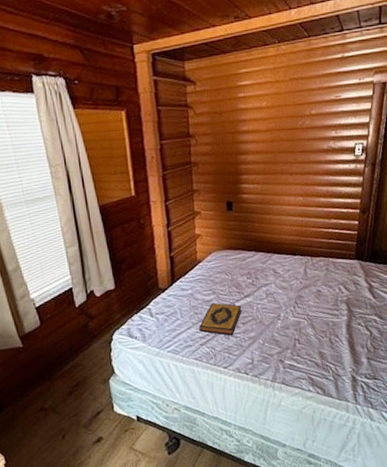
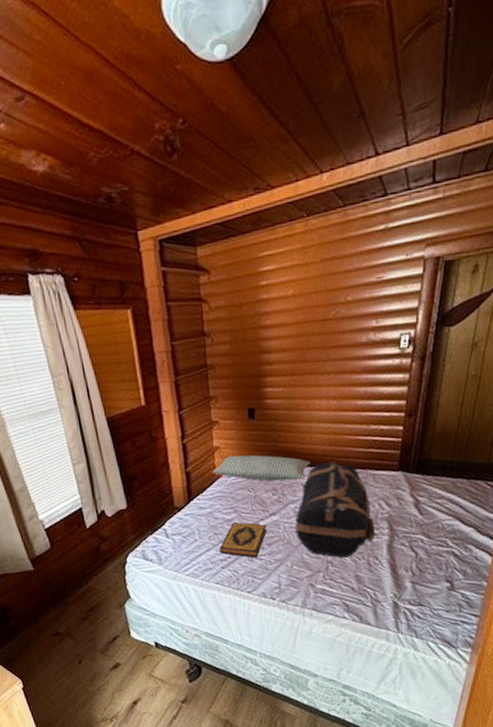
pillow: none [194,242,280,267] -> present [212,455,310,481]
duffel bag: none [266,250,336,336] -> present [295,461,375,558]

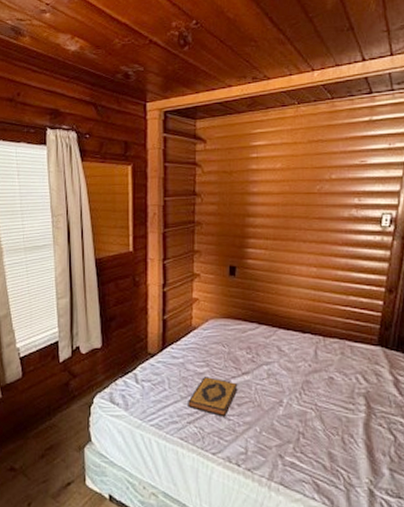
pillow: present [212,455,310,481] -> none [189,309,287,341]
duffel bag: present [295,461,375,558] -> none [267,328,351,431]

